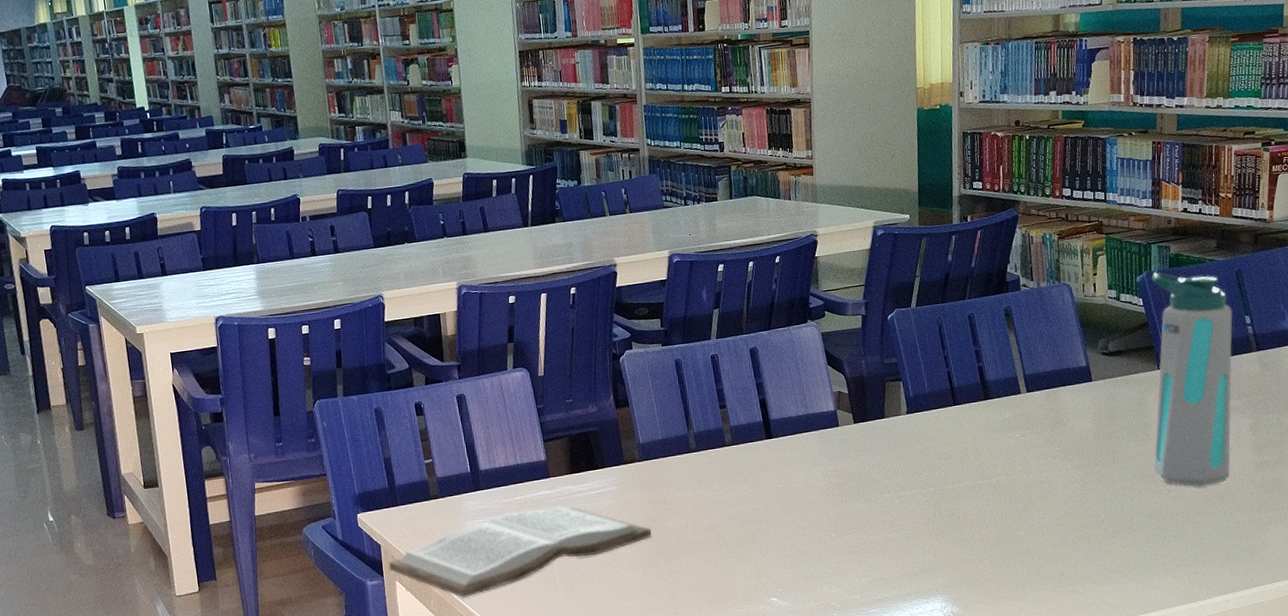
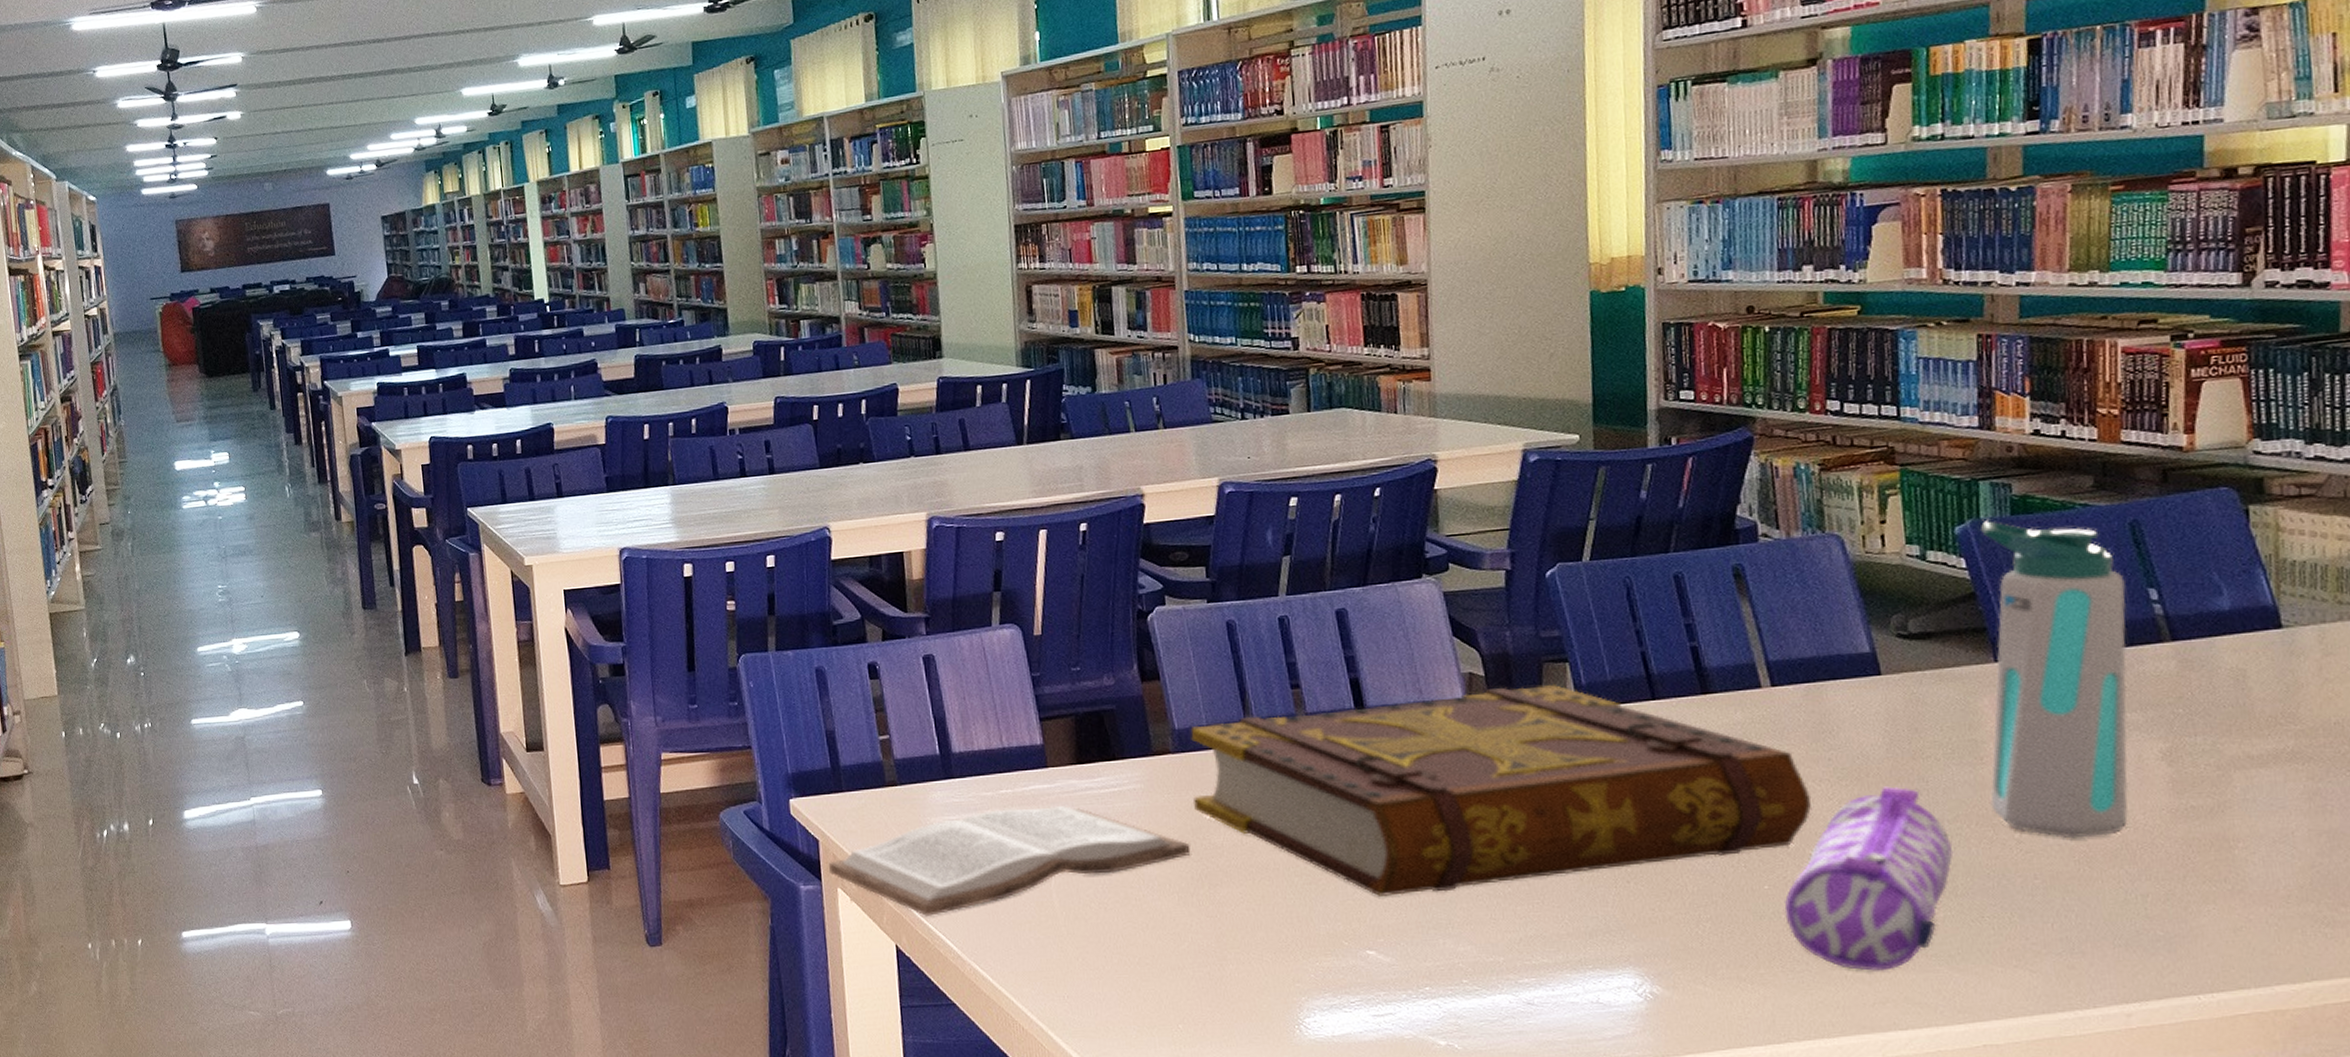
book: none [651,397,1050,558] -> present [1191,683,1812,896]
pencil case: none [1033,458,1132,586] -> present [1784,786,1954,971]

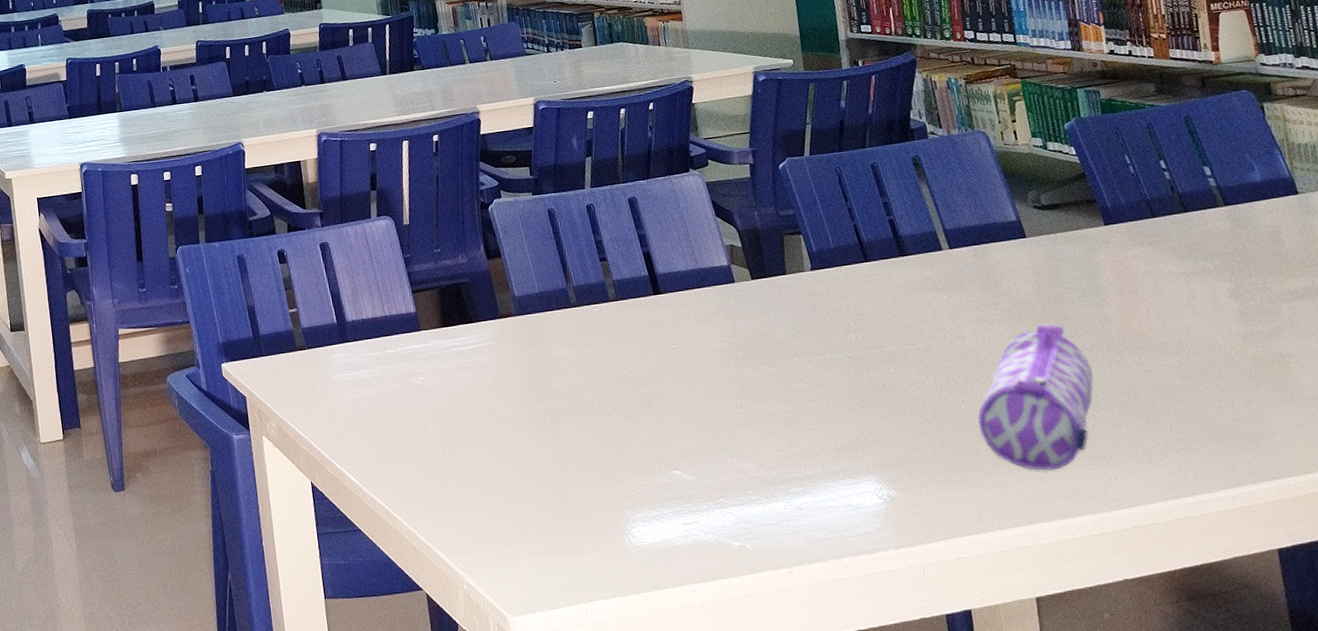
book: present [828,805,1191,918] -> none [255,360,535,458]
book: present [1191,683,1812,896] -> none [527,251,989,426]
water bottle: present [1981,519,2129,839] -> none [1082,117,1213,360]

